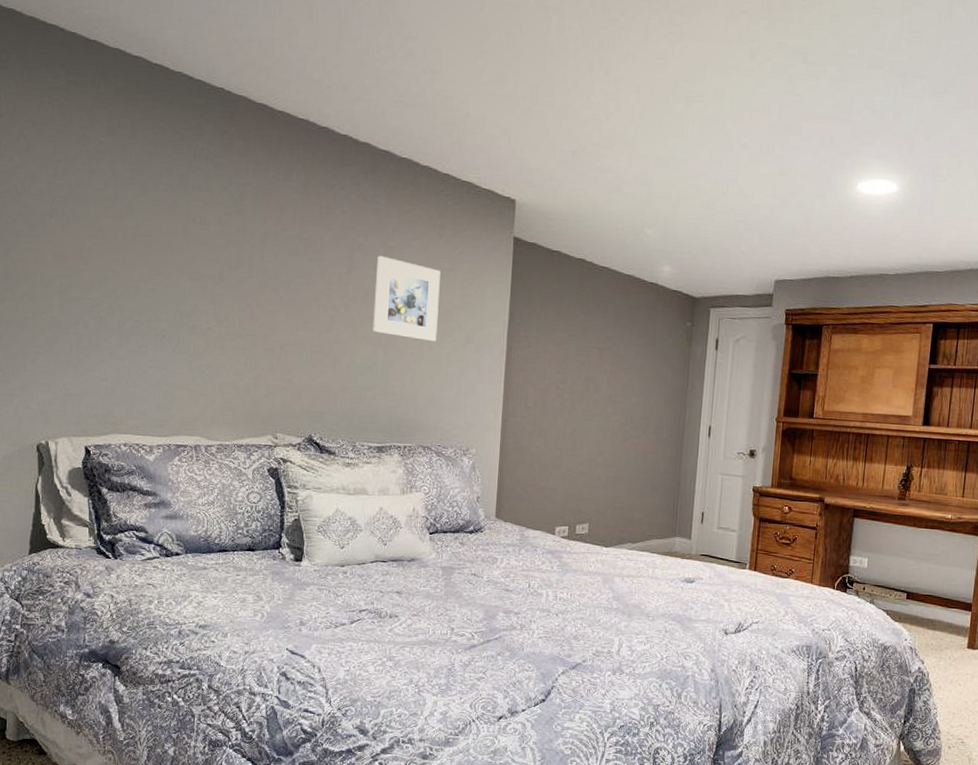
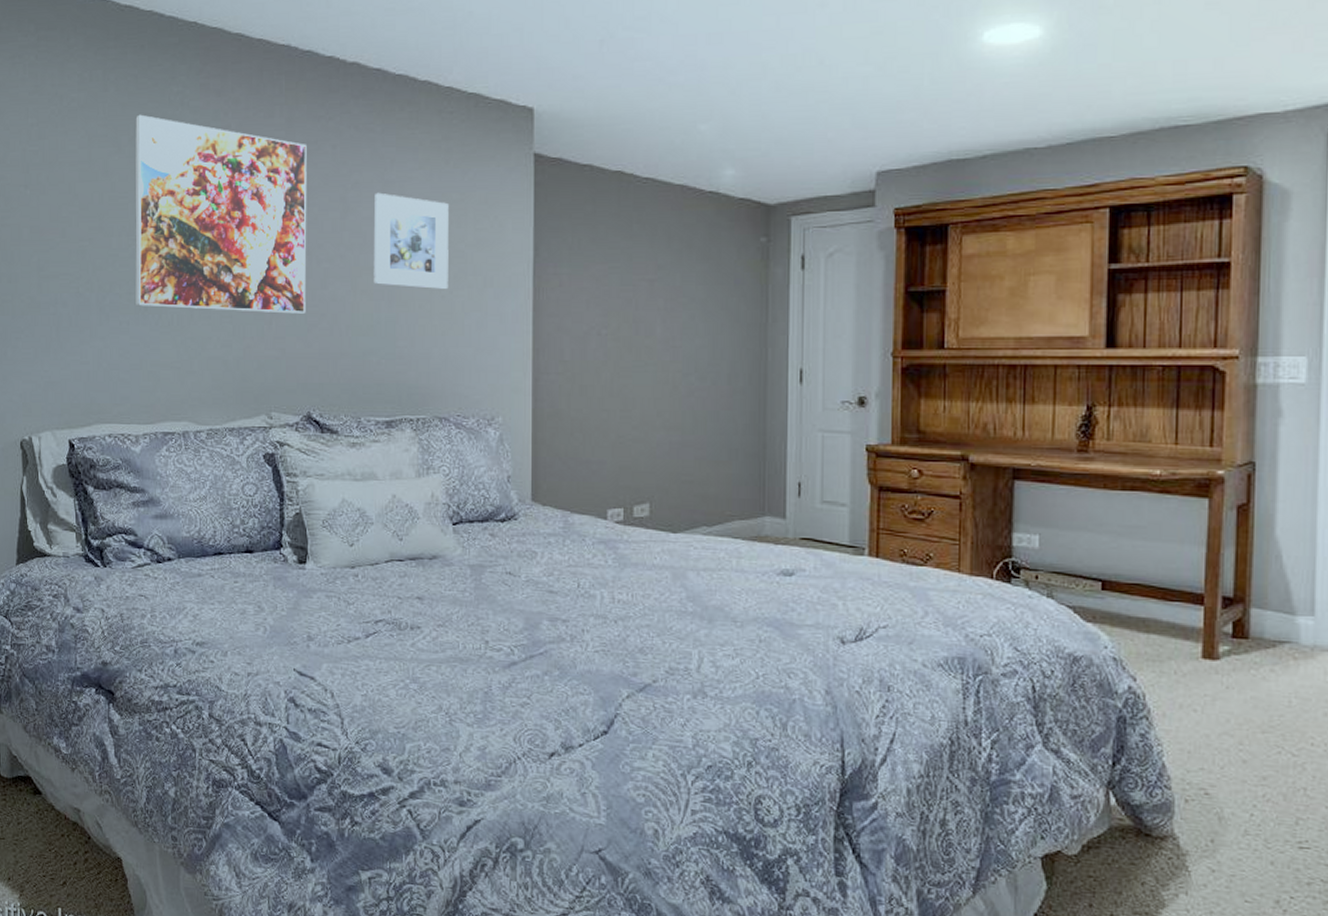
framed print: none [155,163,320,352] -> present [135,114,307,314]

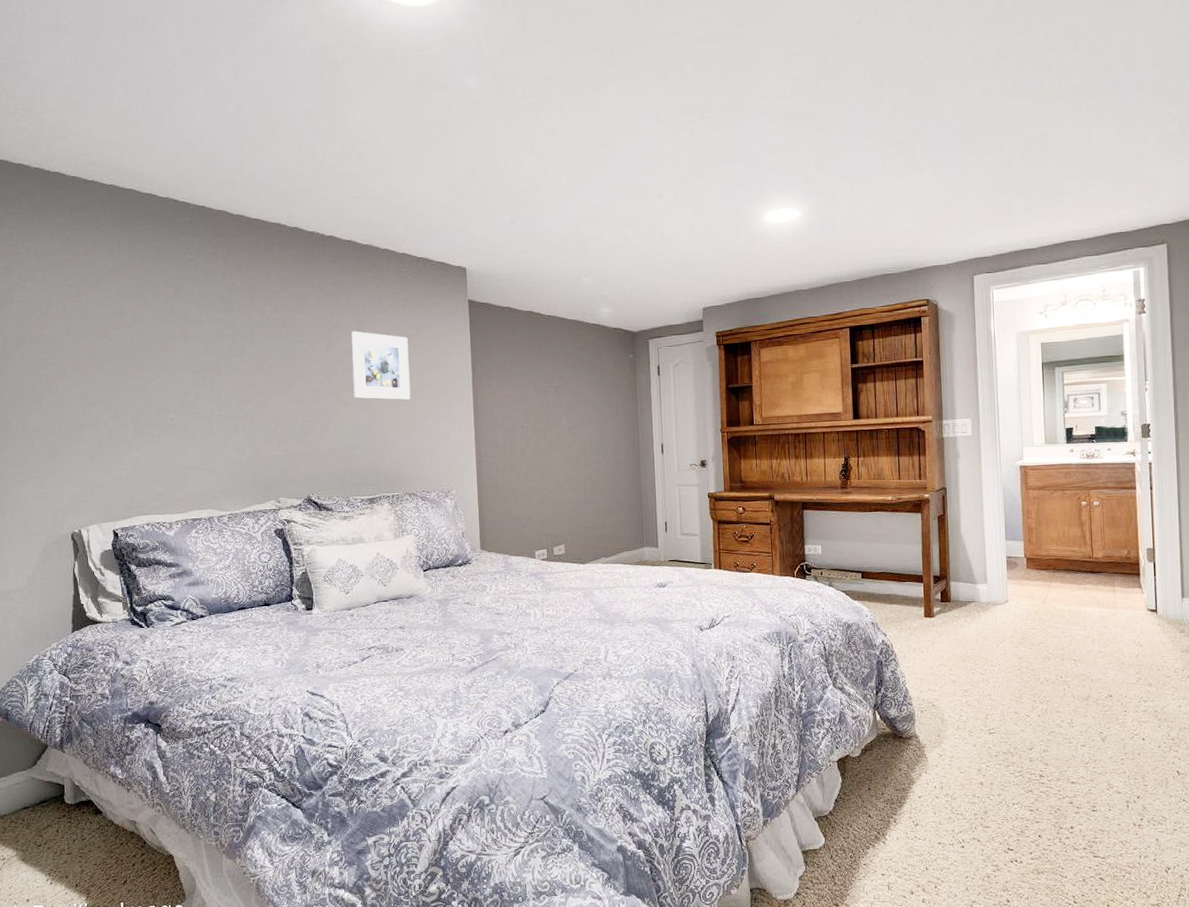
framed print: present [135,114,307,314] -> none [158,276,303,423]

